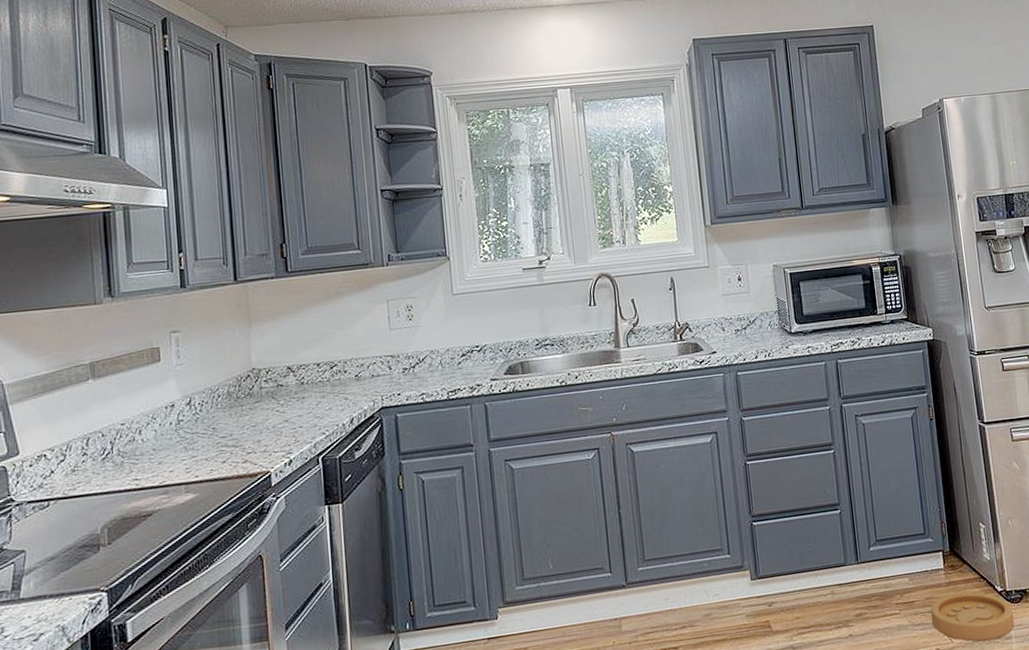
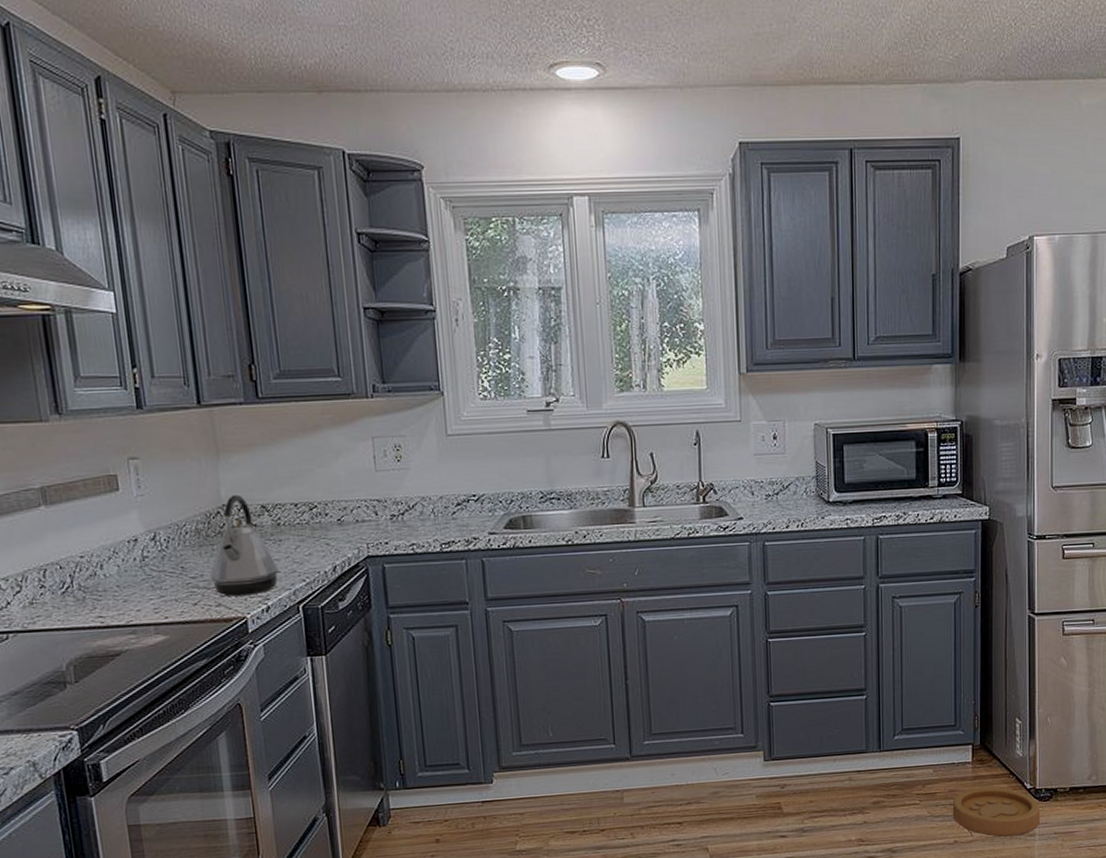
kettle: none [238,358,301,453] -> present [210,494,279,597]

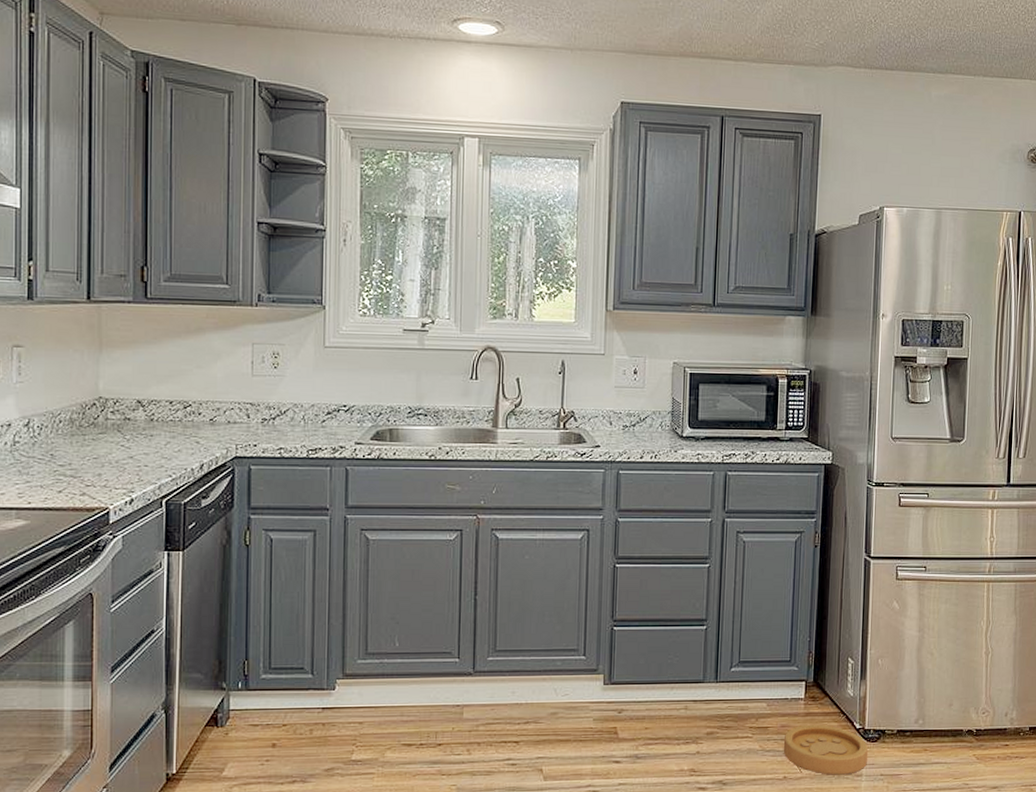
kettle: present [210,494,279,597] -> none [78,388,146,487]

